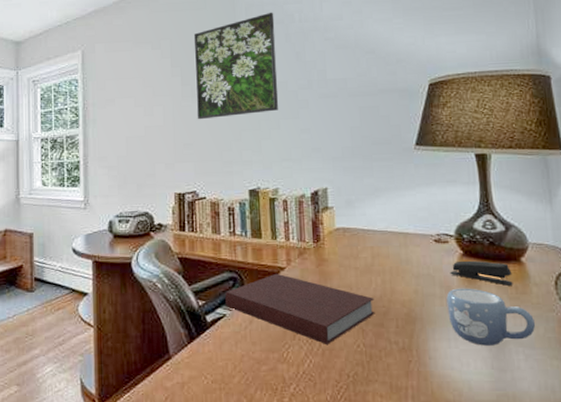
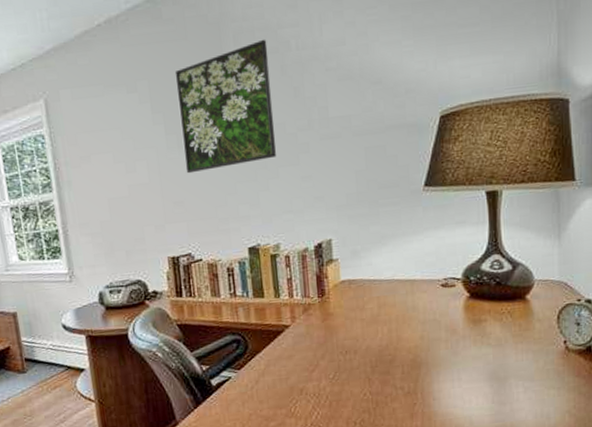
notebook: present [225,273,375,344] -> none [229,331,382,396]
mug: present [446,288,536,346] -> none [451,329,536,383]
stapler: present [450,260,513,286] -> none [456,301,517,324]

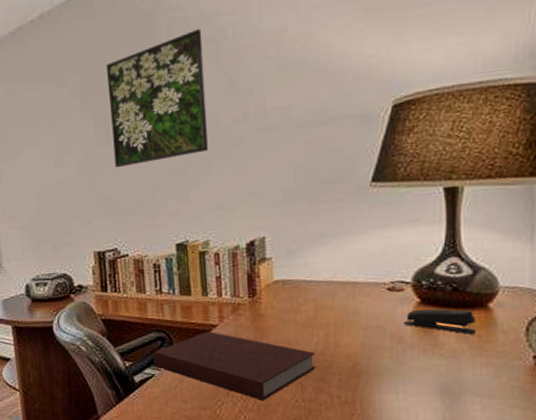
notebook: none [229,331,382,396] -> present [153,331,316,400]
stapler: none [456,301,517,324] -> present [403,308,476,334]

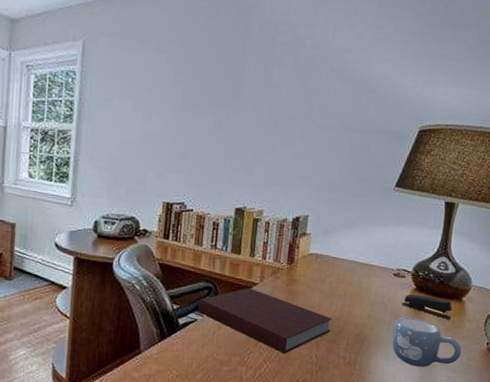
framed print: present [105,28,208,168] -> none [194,32,287,135]
mug: none [397,338,498,397] -> present [392,317,462,367]

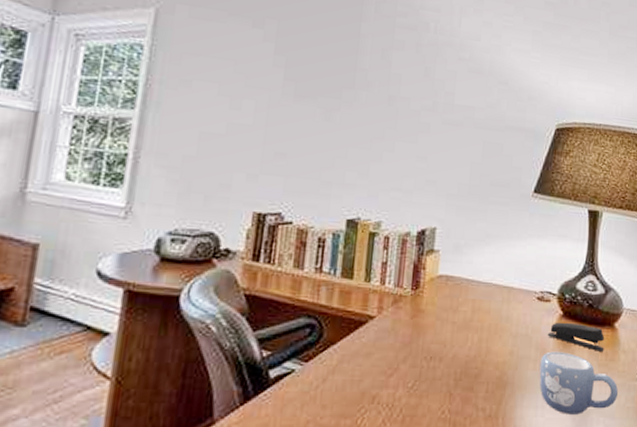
notebook: present [198,287,332,354] -> none [296,322,468,409]

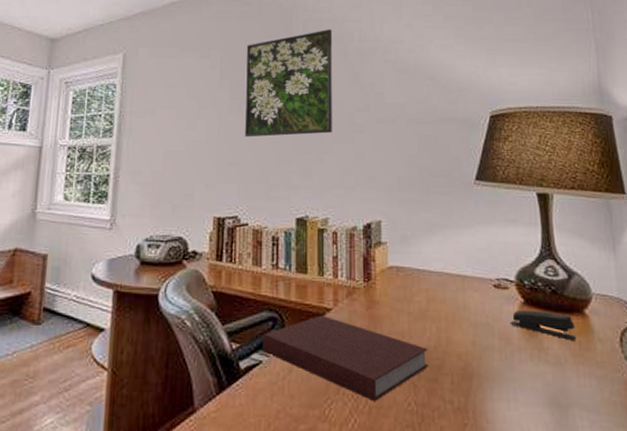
notebook: none [296,322,468,409] -> present [263,315,429,401]
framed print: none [297,14,408,131] -> present [244,29,333,138]
mug: present [539,351,619,415] -> none [506,341,601,409]

